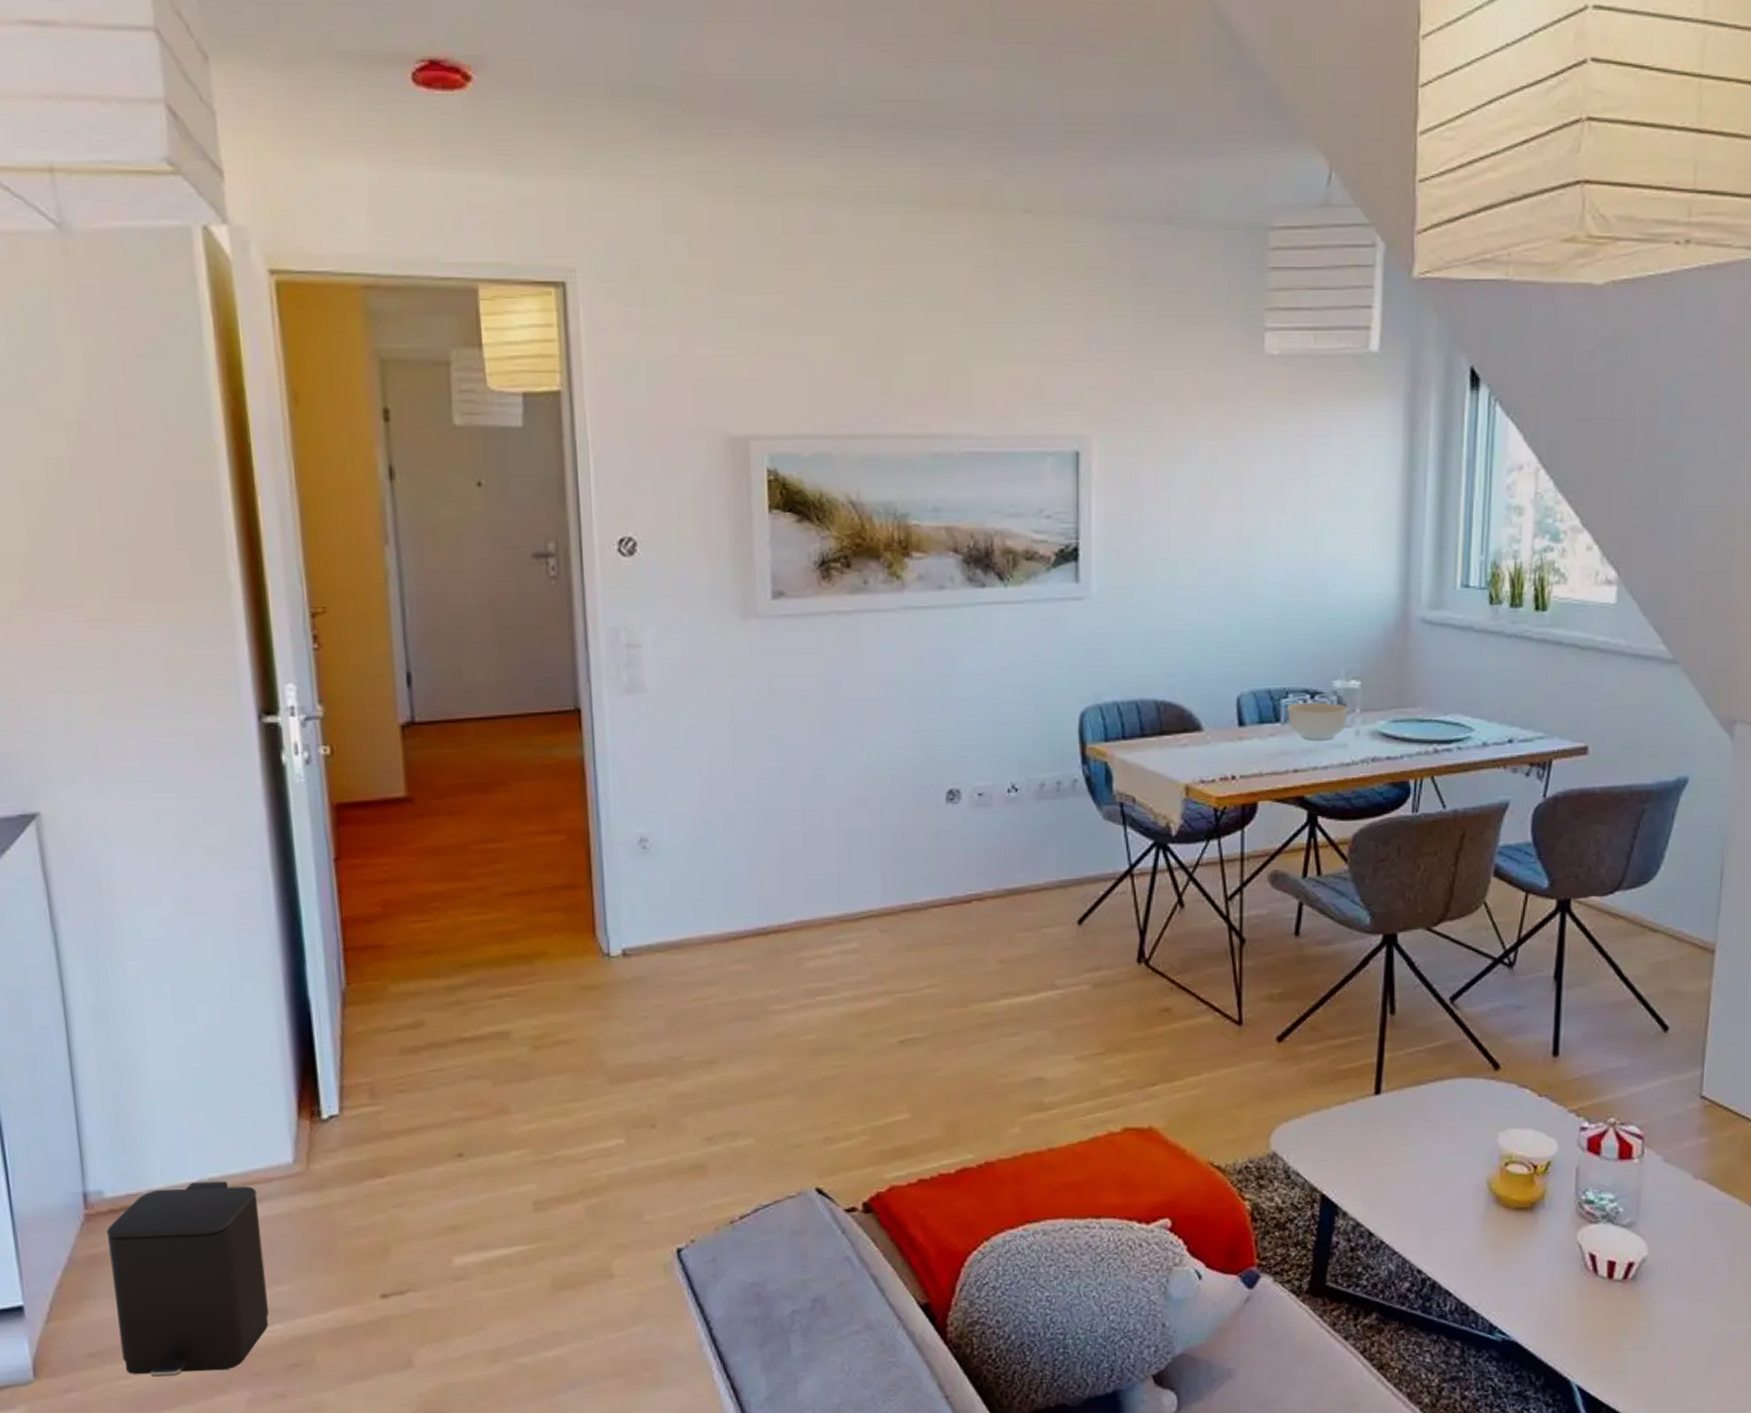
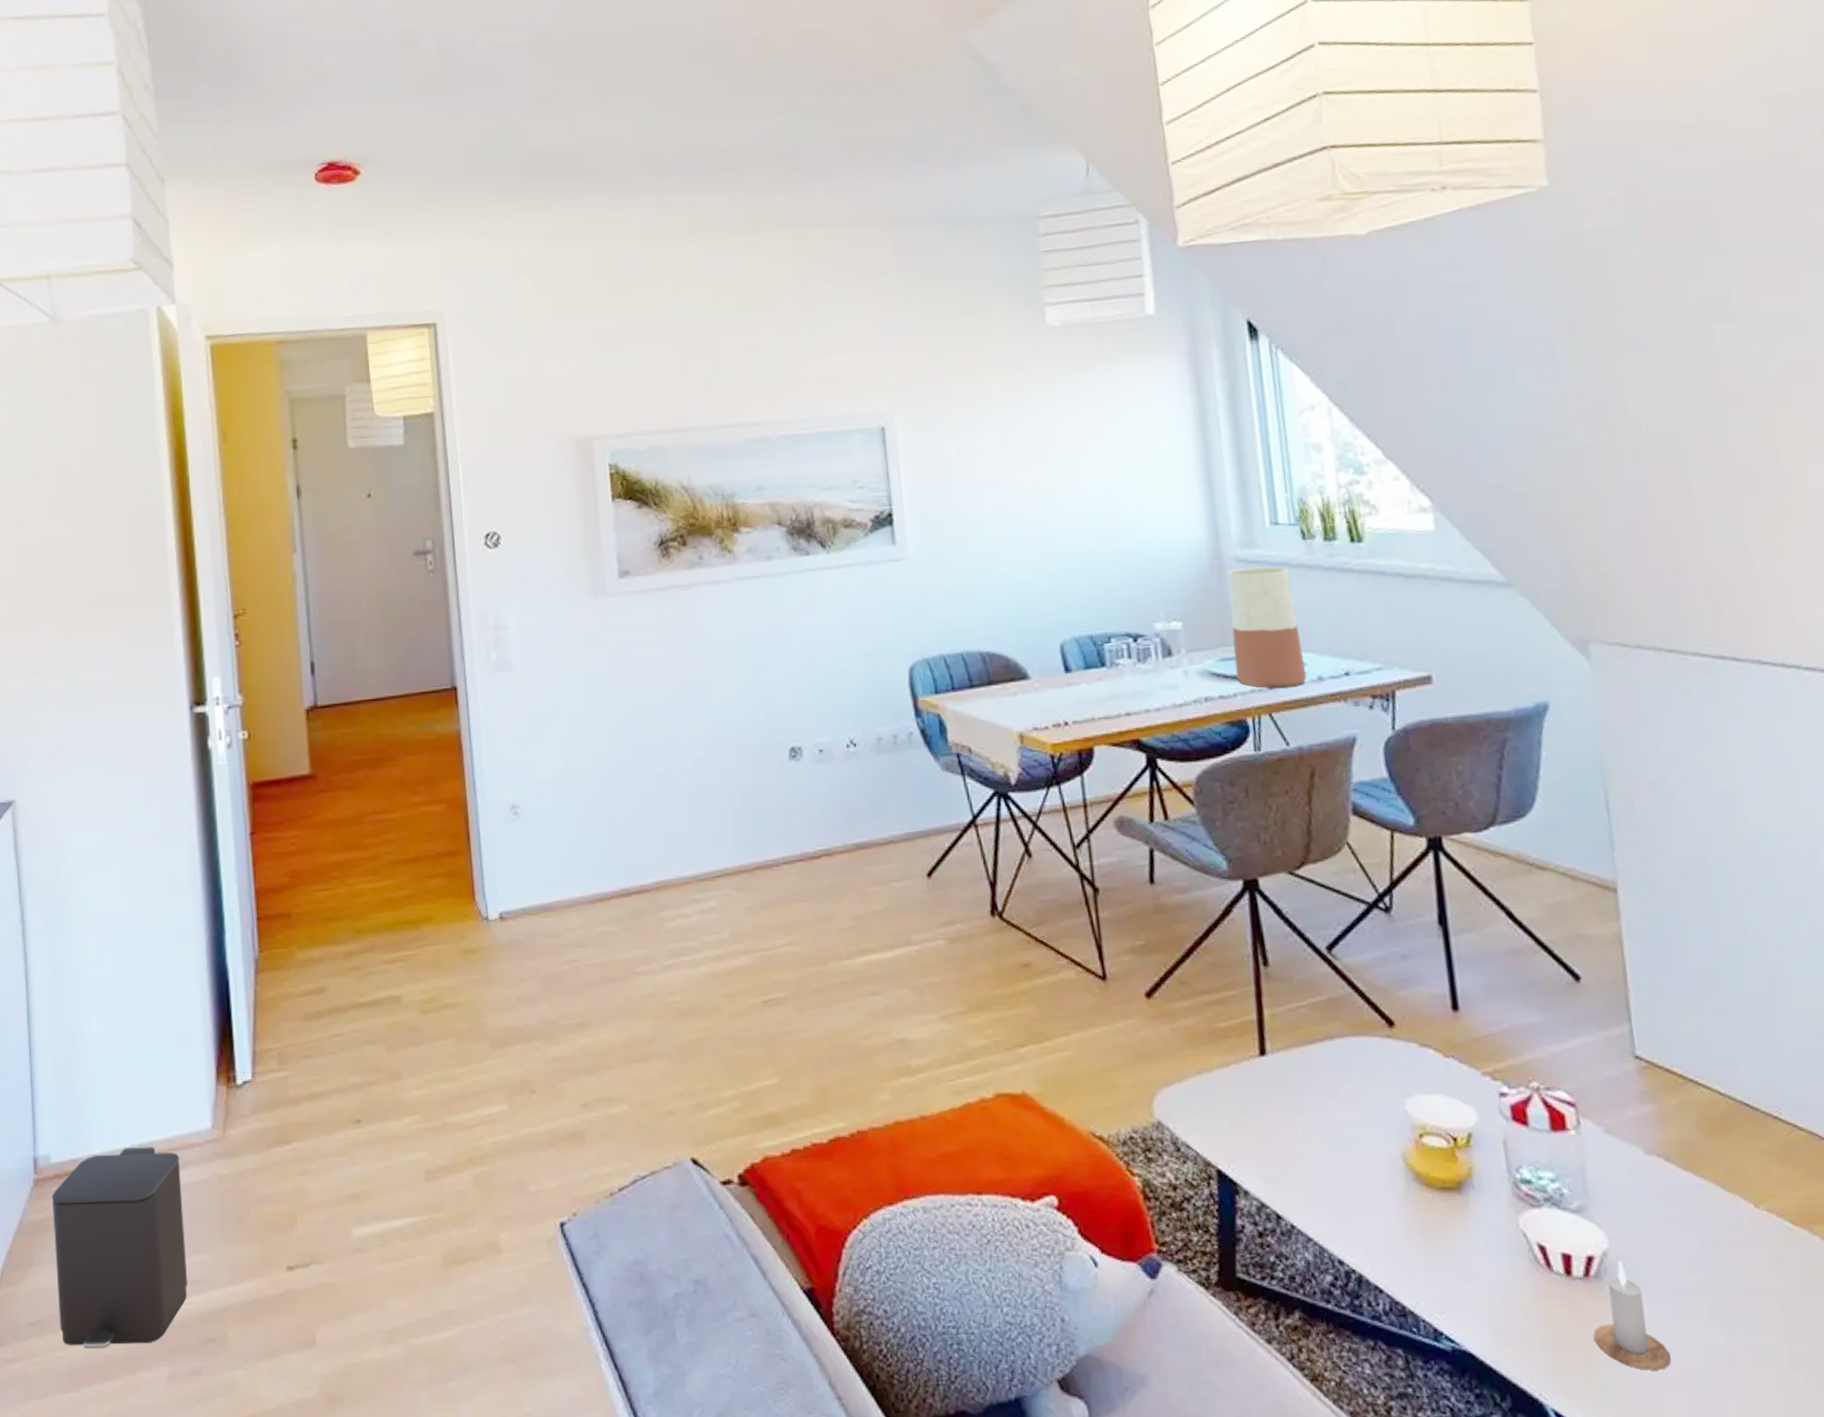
bowl: present [1286,702,1349,741] -> none [1110,644,1174,684]
vase: none [1405,630,1473,752] -> present [1227,566,1307,688]
candle: none [1622,1265,1680,1352] -> present [1593,1260,1671,1370]

